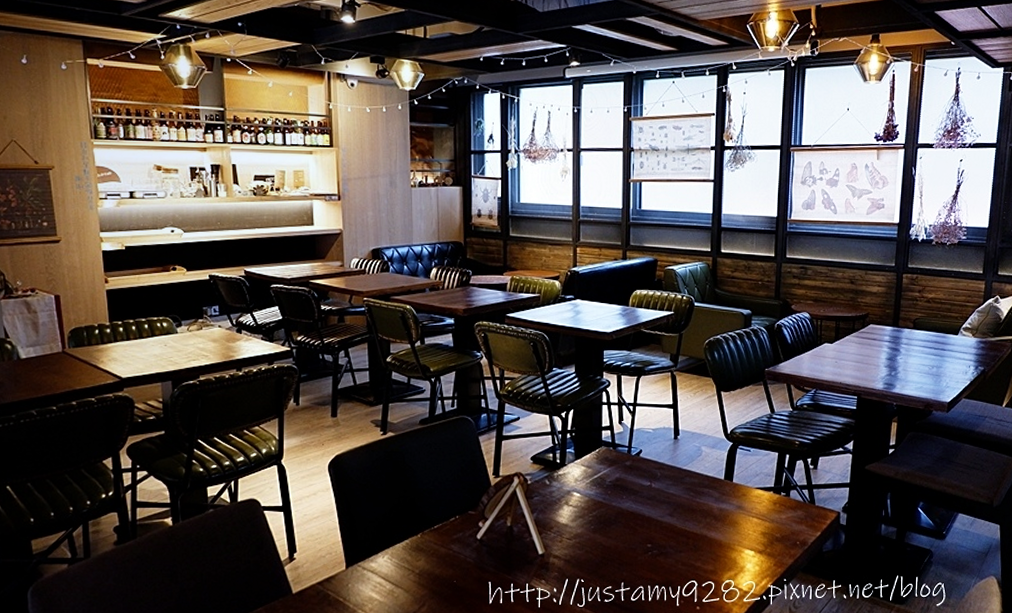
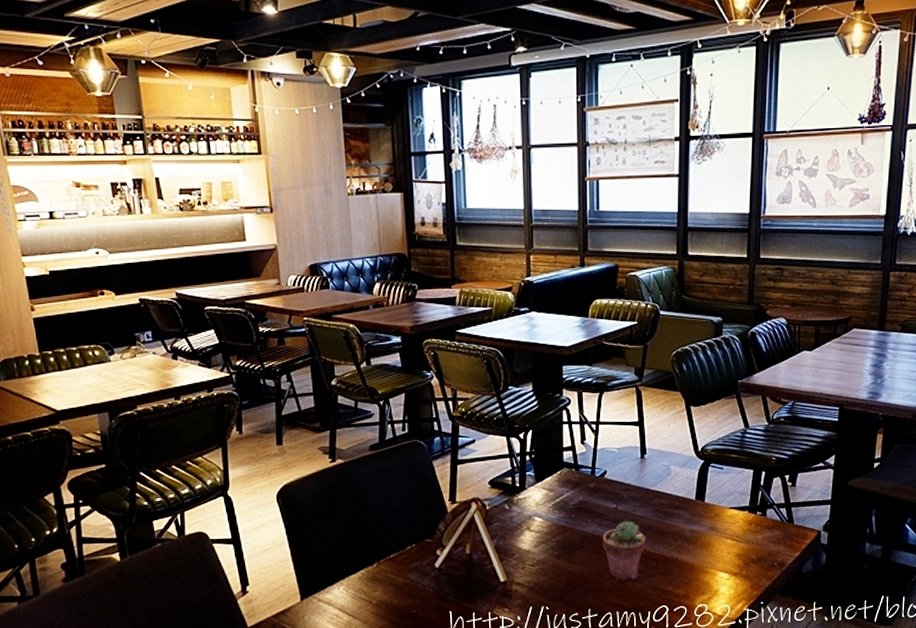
potted succulent: none [636,498,678,555] -> present [602,521,646,580]

